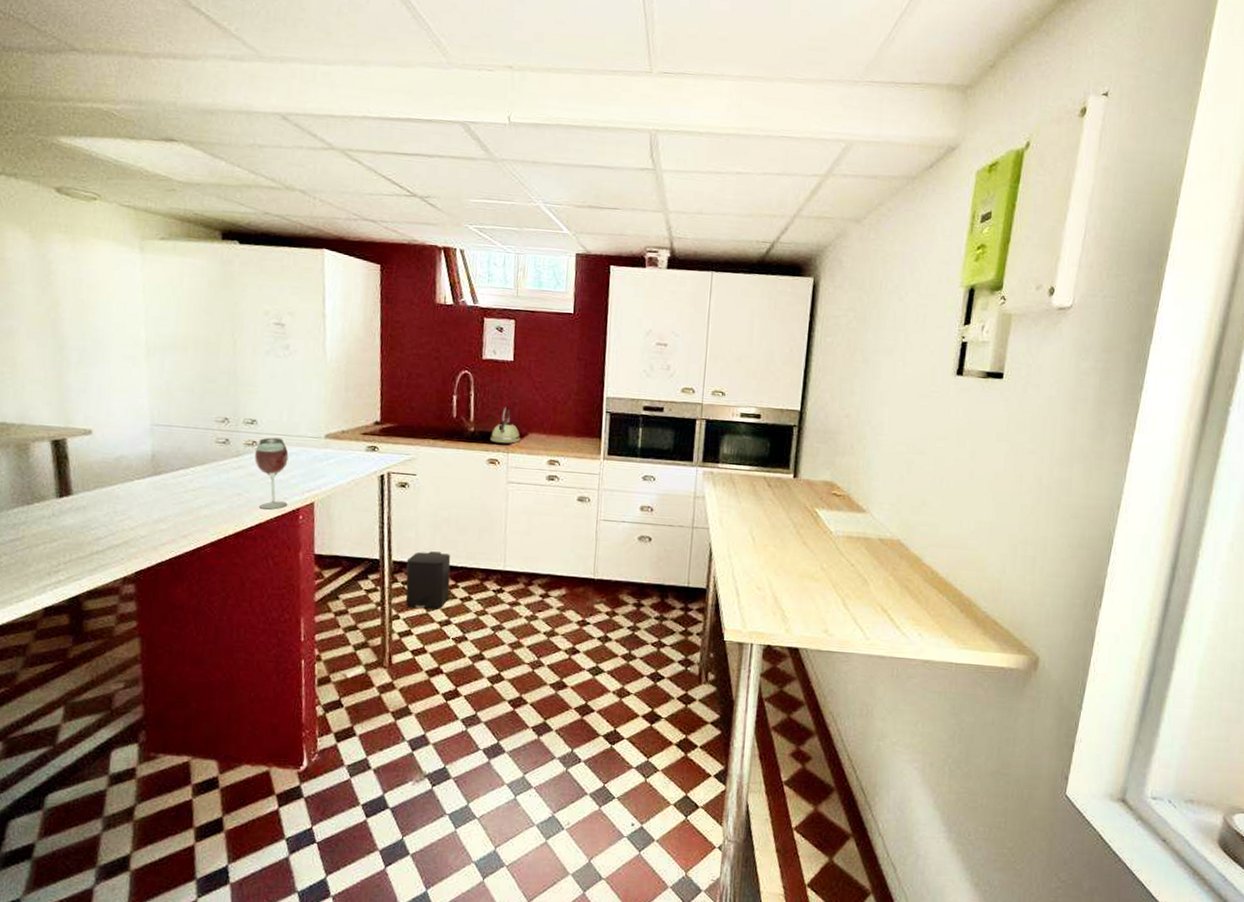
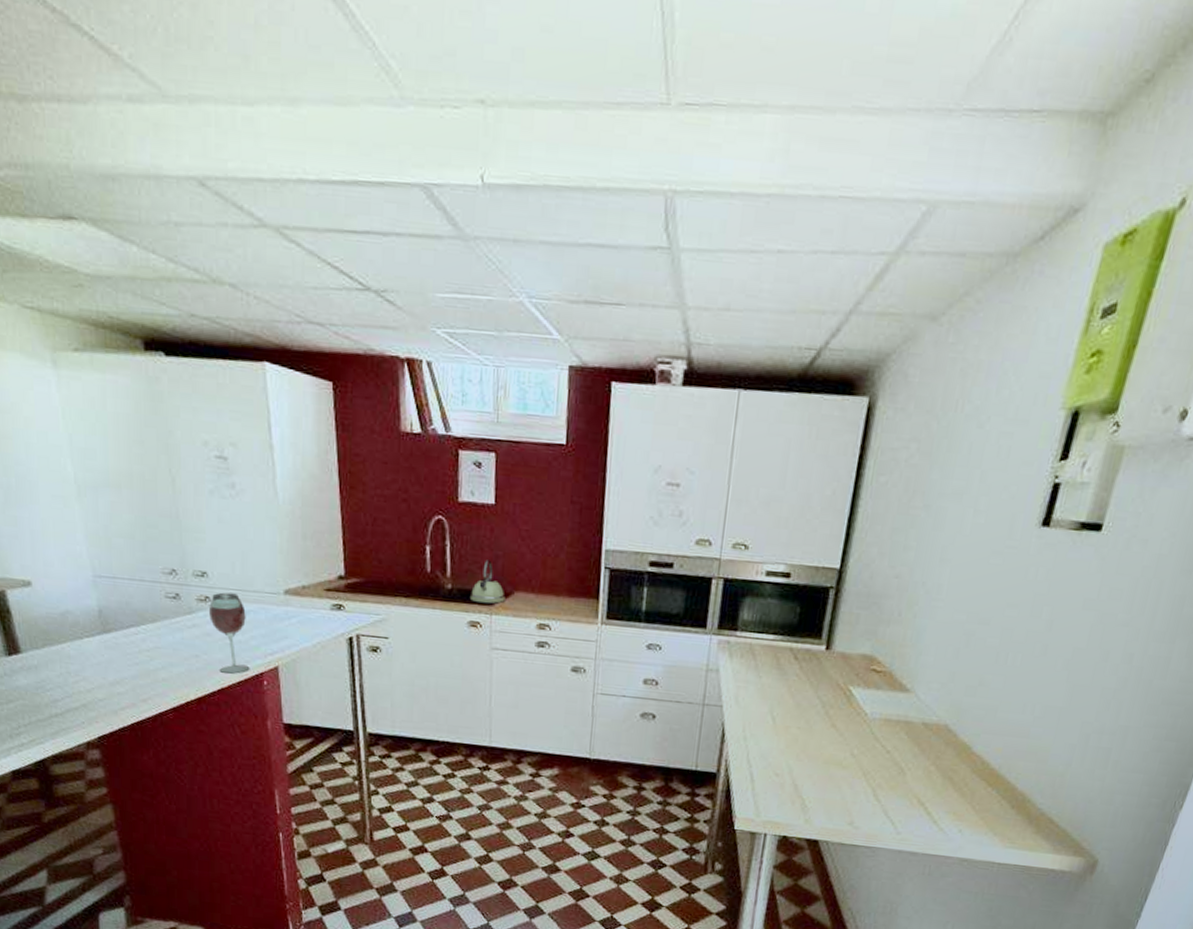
pedal bin: present [405,551,451,609] -> none [382,723,432,786]

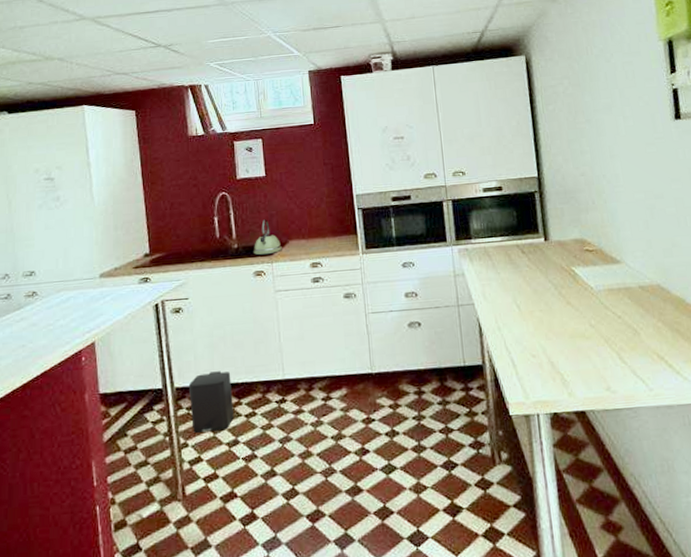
wineglass: present [208,592,250,675] -> none [35,285,70,358]
pedal bin: none [382,723,432,786] -> present [188,371,234,433]

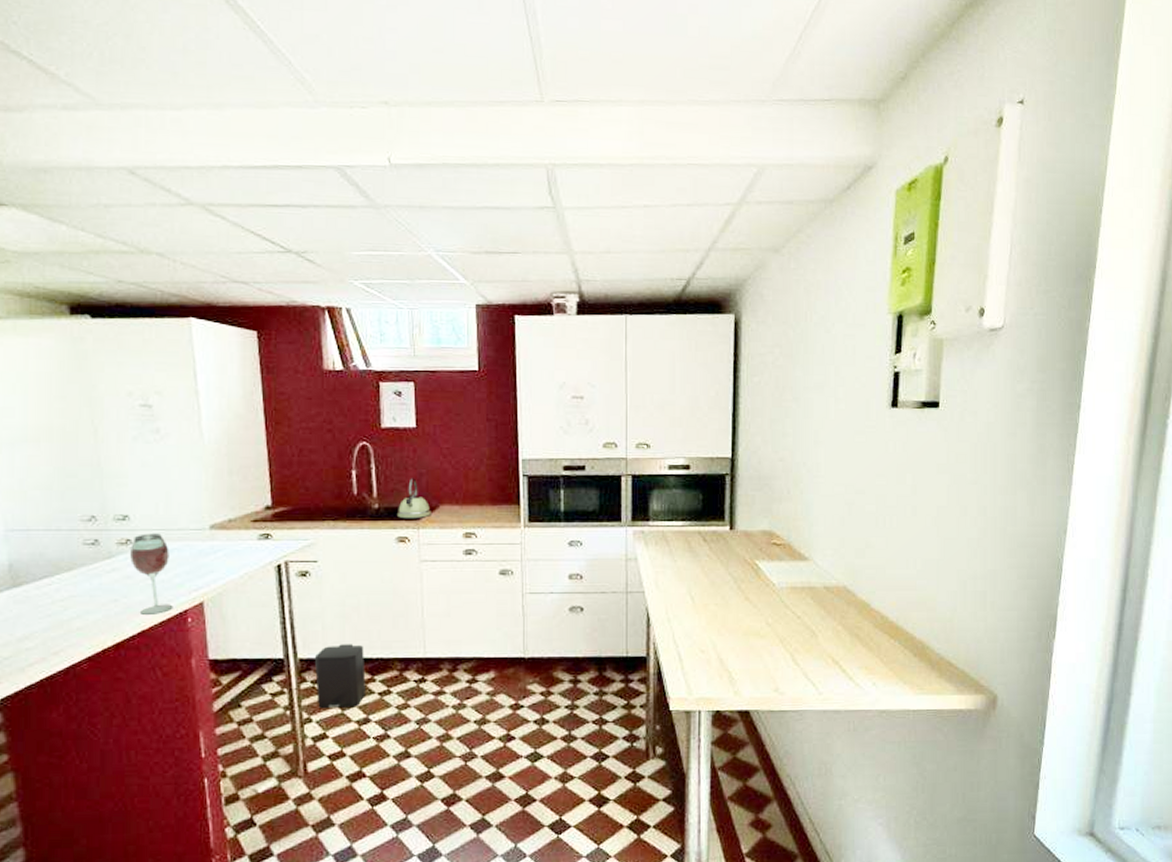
wineglass: none [35,285,70,358] -> present [129,534,173,616]

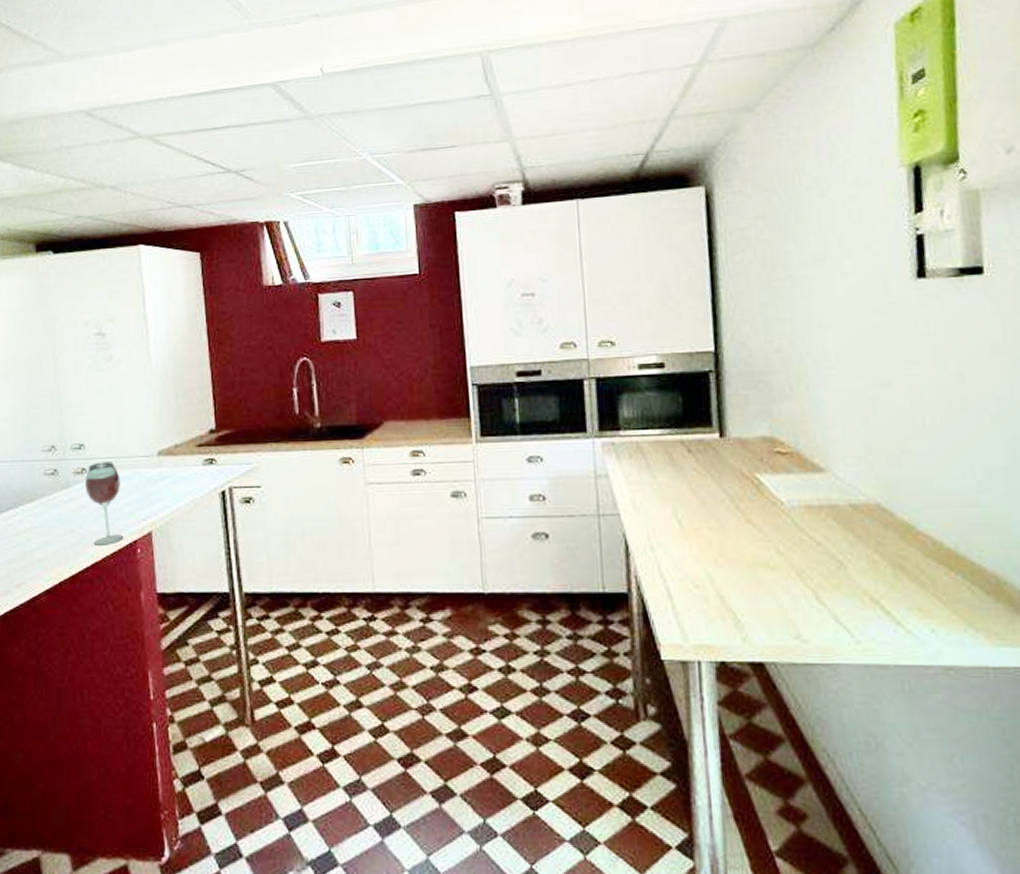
pedal bin: present [314,644,366,708] -> none [259,577,313,648]
kettle: present [396,478,433,519] -> none [339,393,377,438]

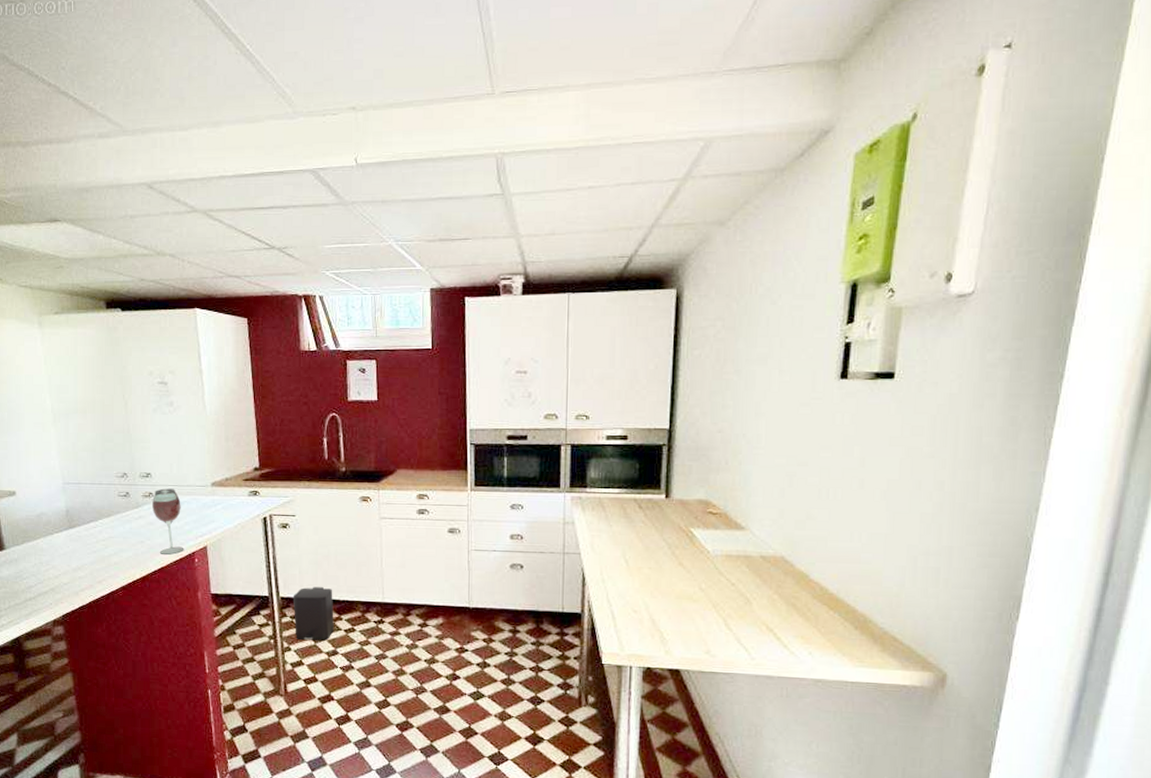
pedal bin: none [259,577,313,648] -> present [292,587,334,641]

